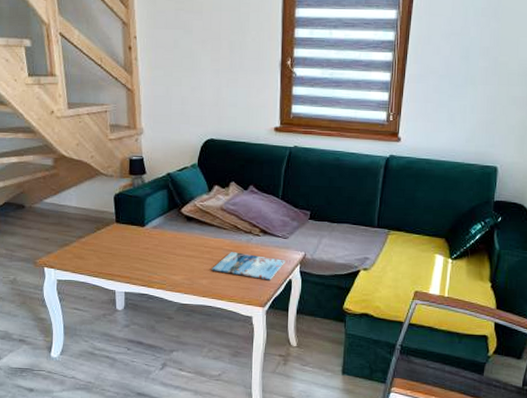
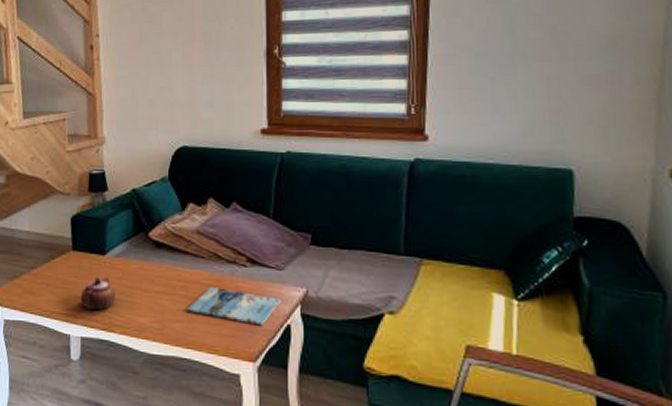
teapot: none [124,243,153,271] -> present [81,276,115,311]

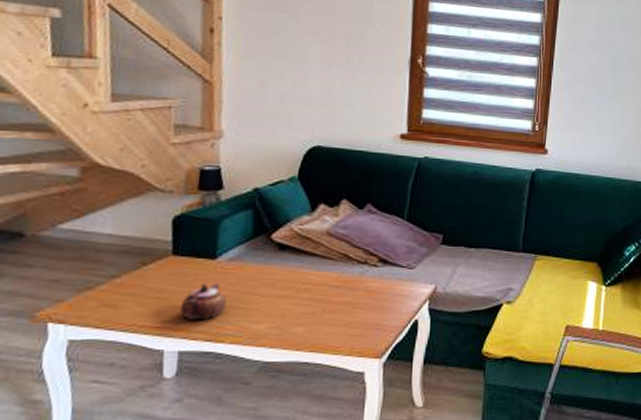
magazine: present [187,287,281,326] -> none [311,288,411,323]

